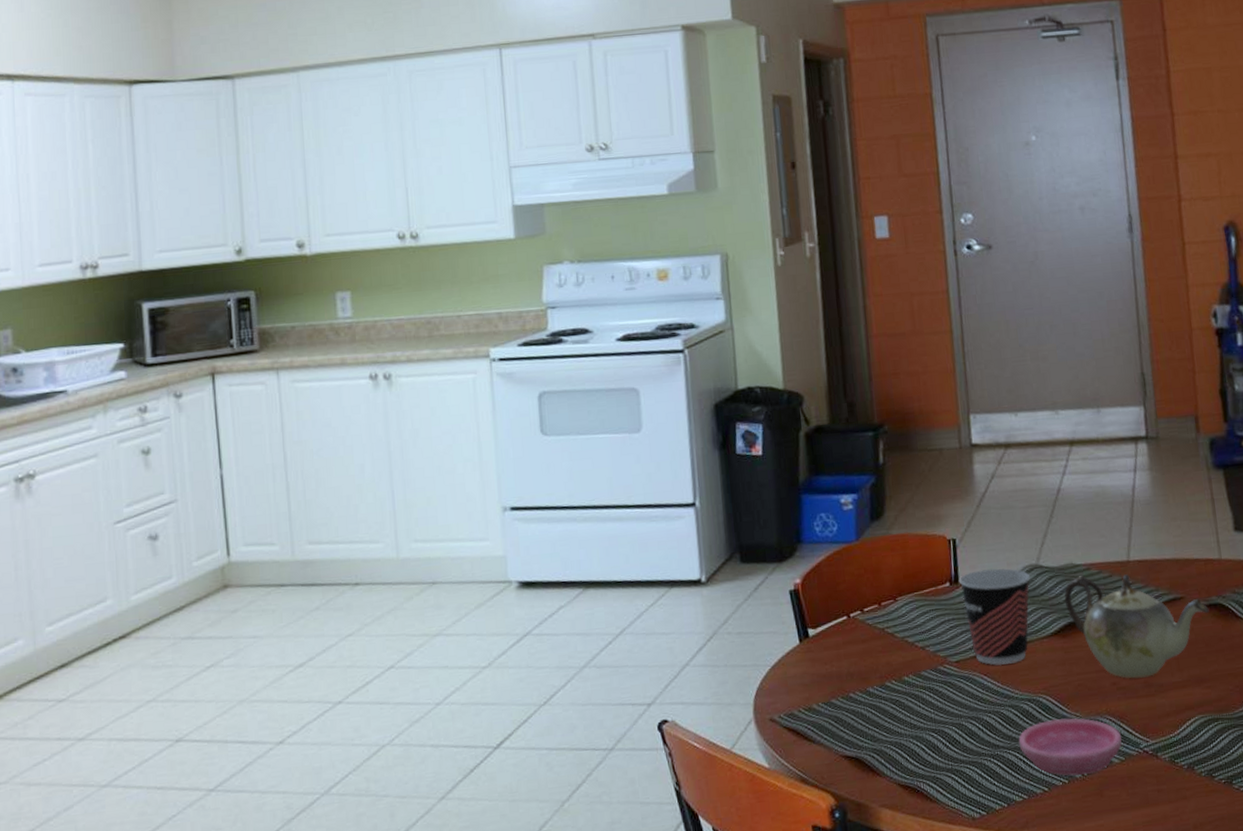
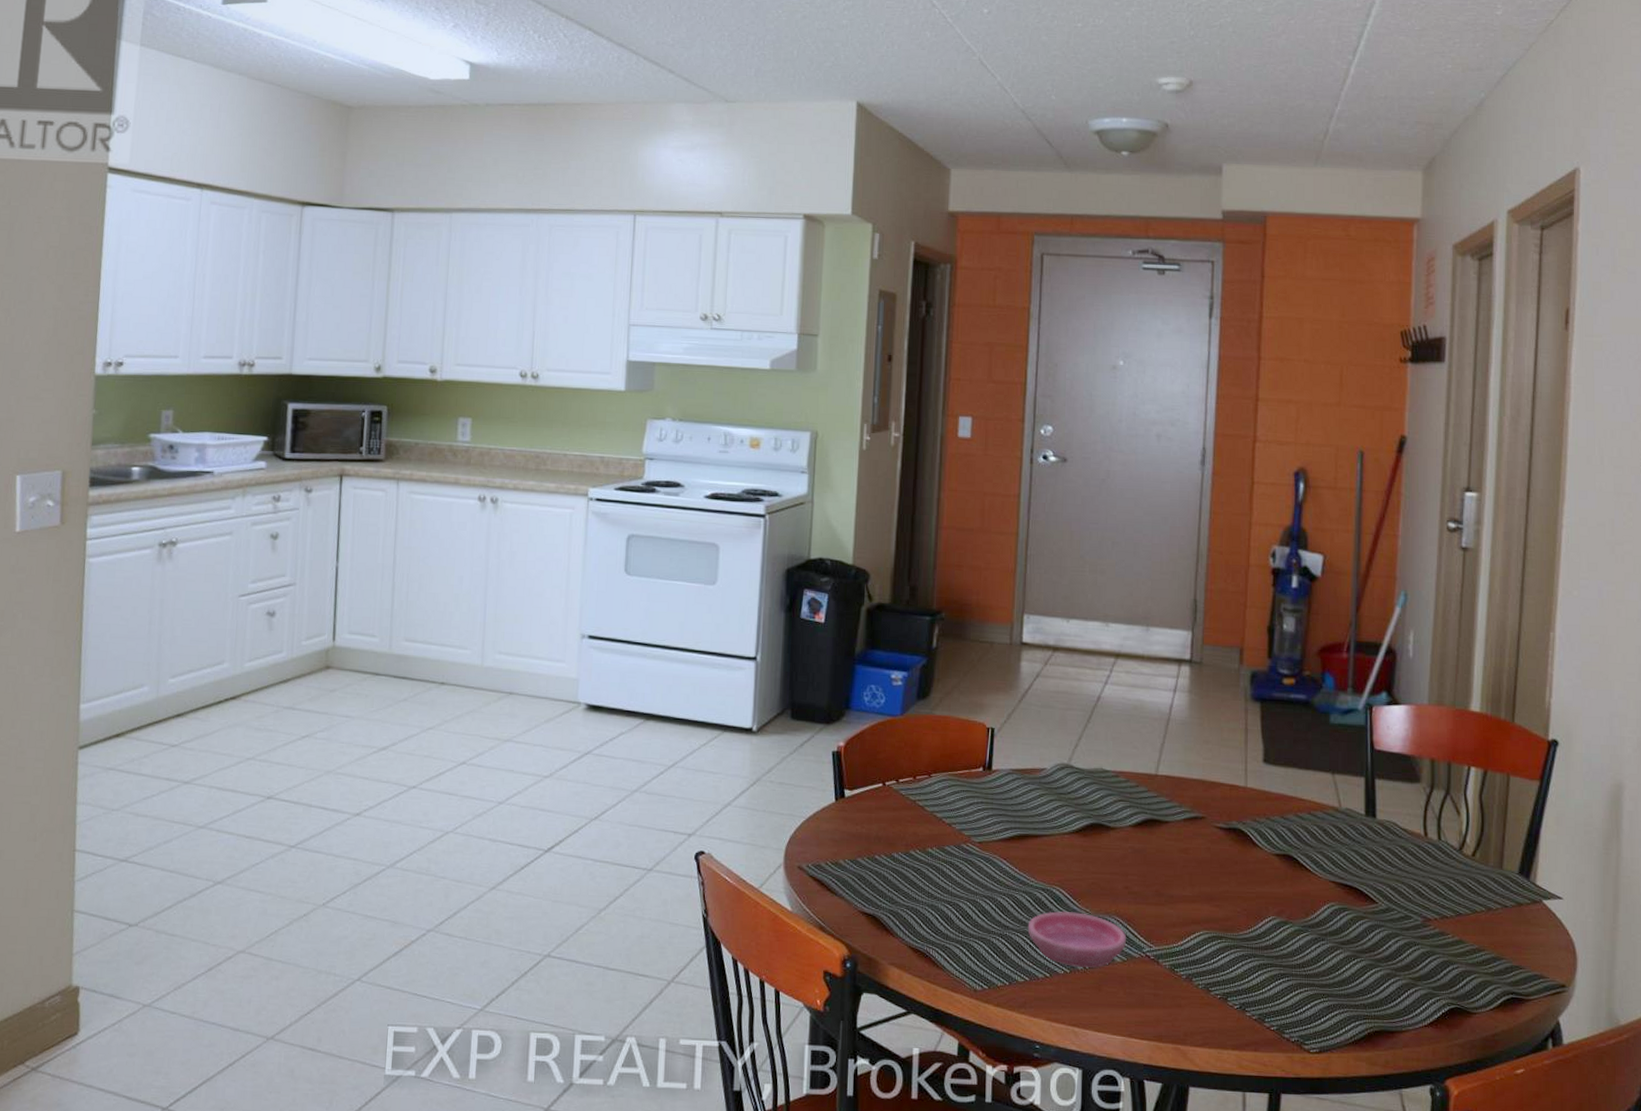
cup: present [958,568,1031,665] -> none [992,760,1061,853]
teapot: present [1064,574,1209,679] -> none [1090,781,1228,887]

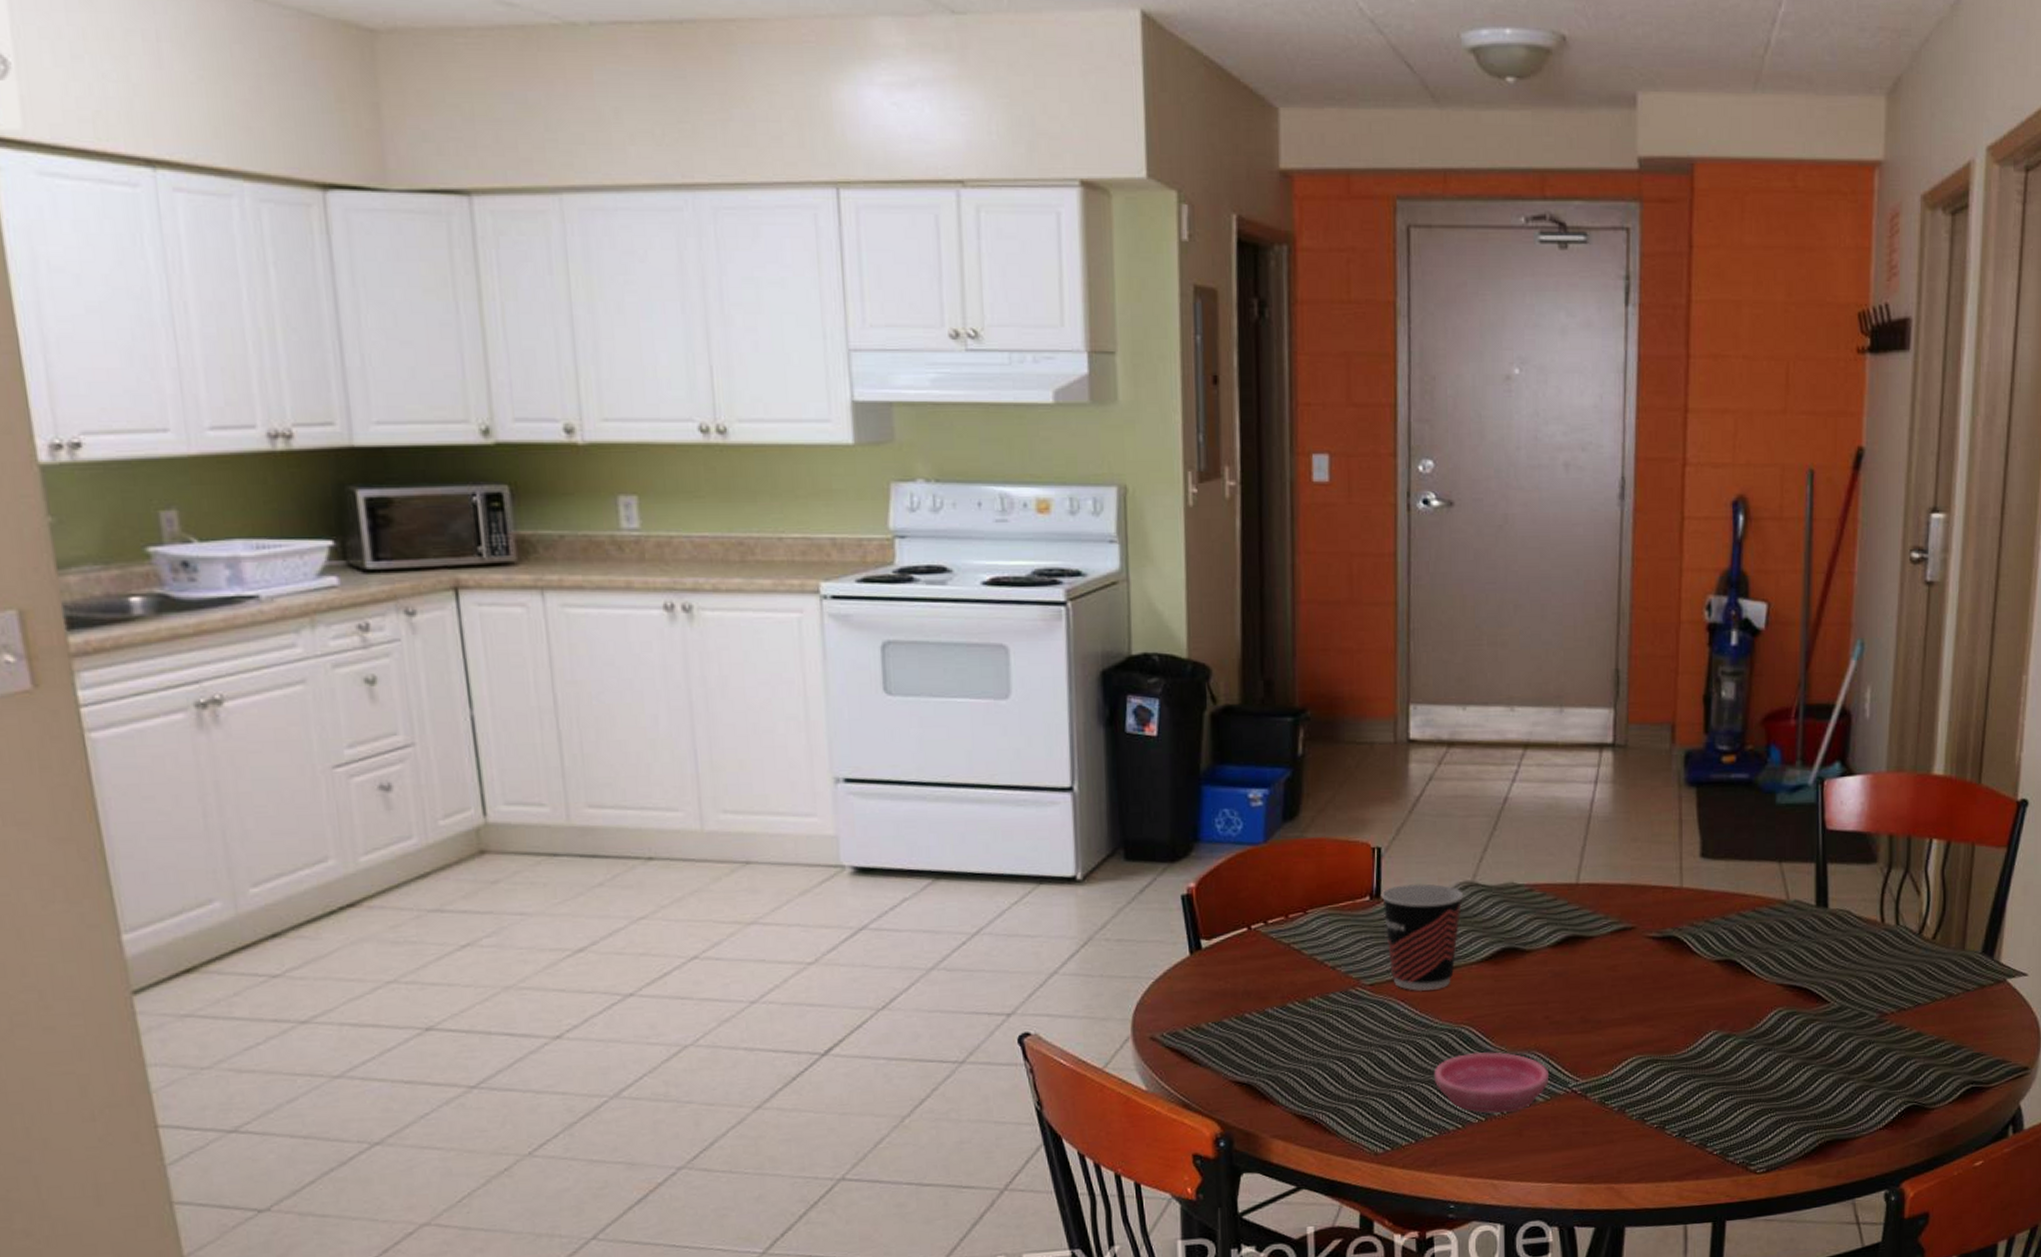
cup: none [992,760,1061,853] -> present [1380,883,1464,991]

